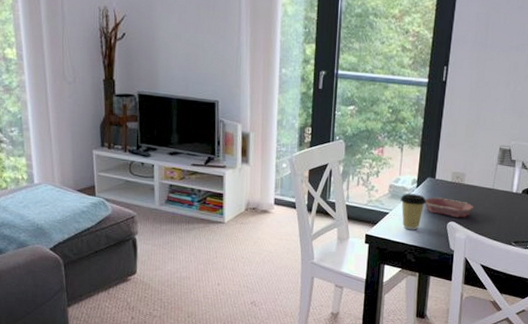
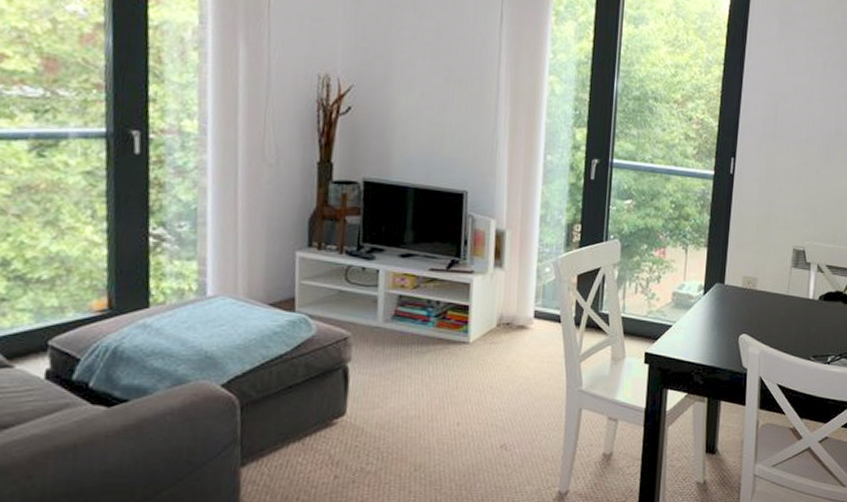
coffee cup: present [400,194,427,230] -> none [685,302,715,346]
bowl: present [424,197,474,218] -> none [713,306,768,330]

